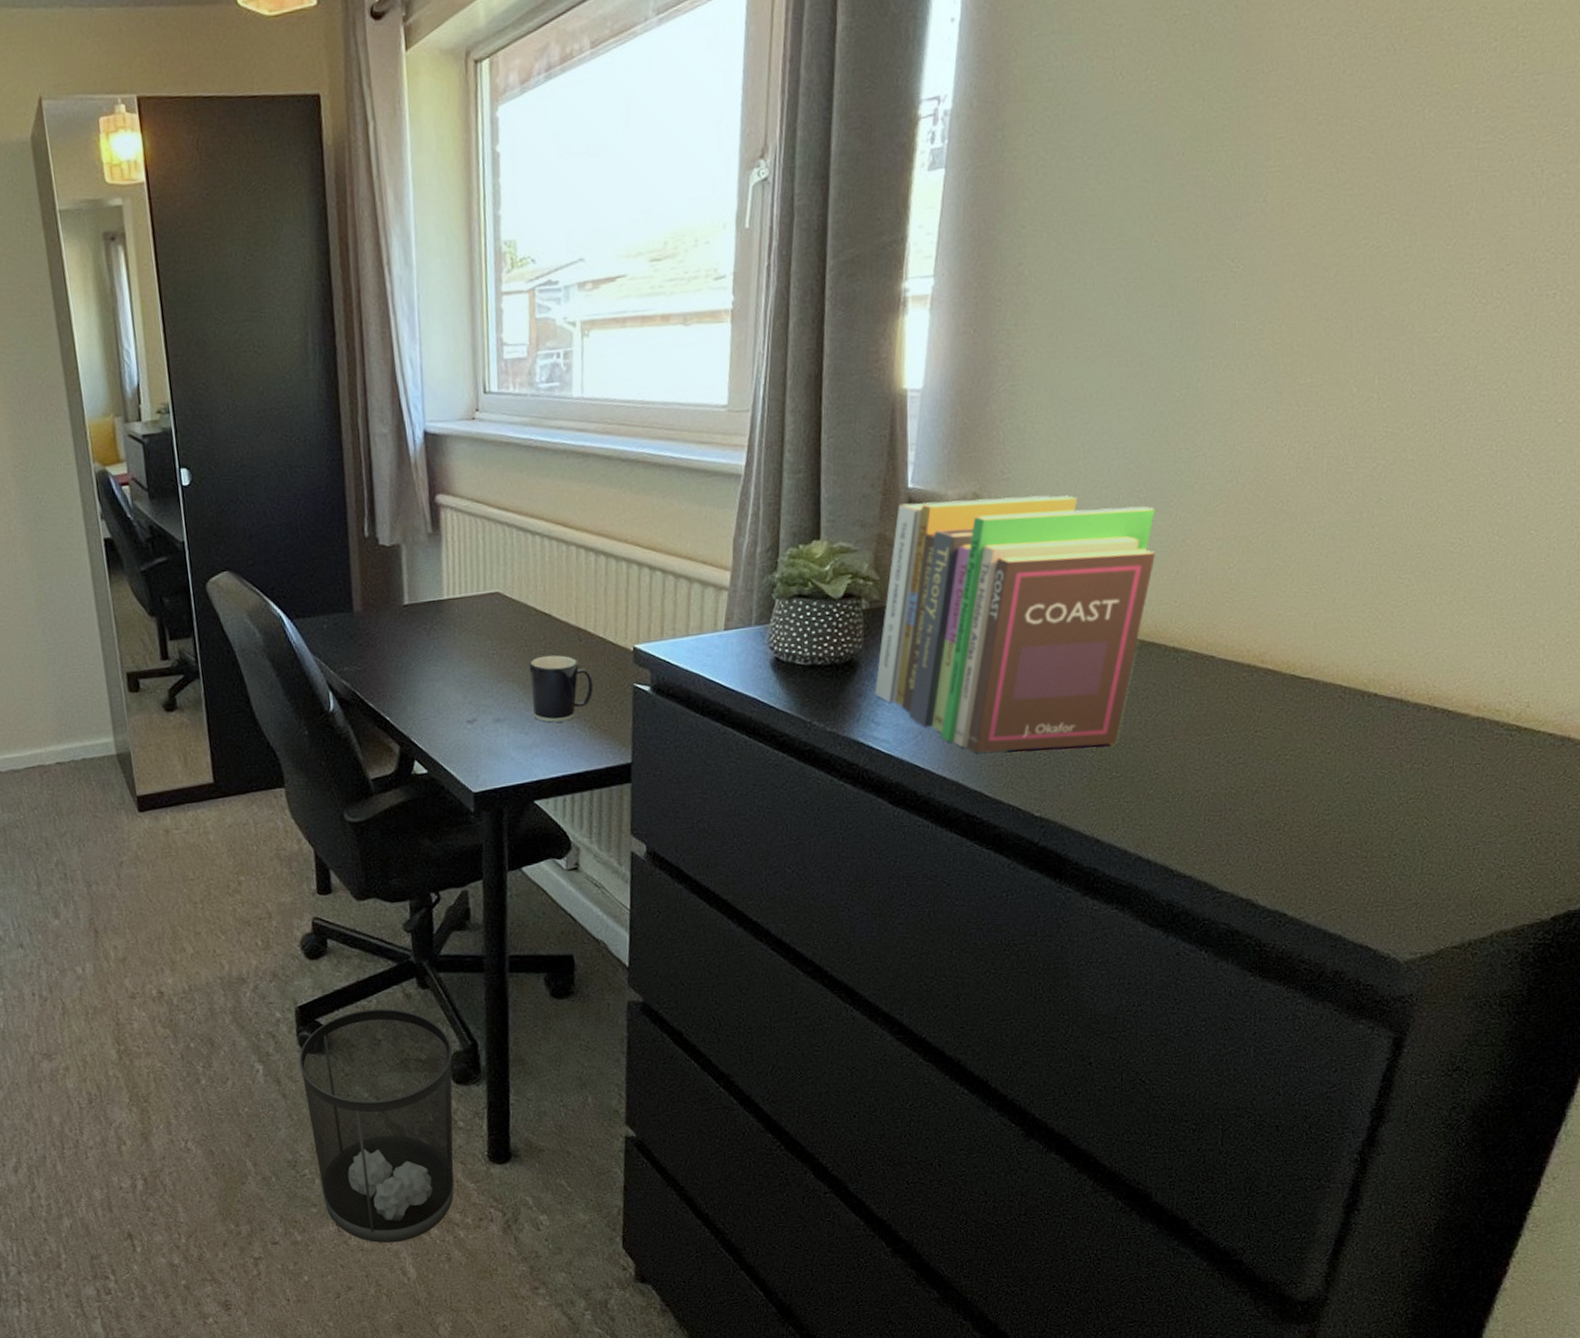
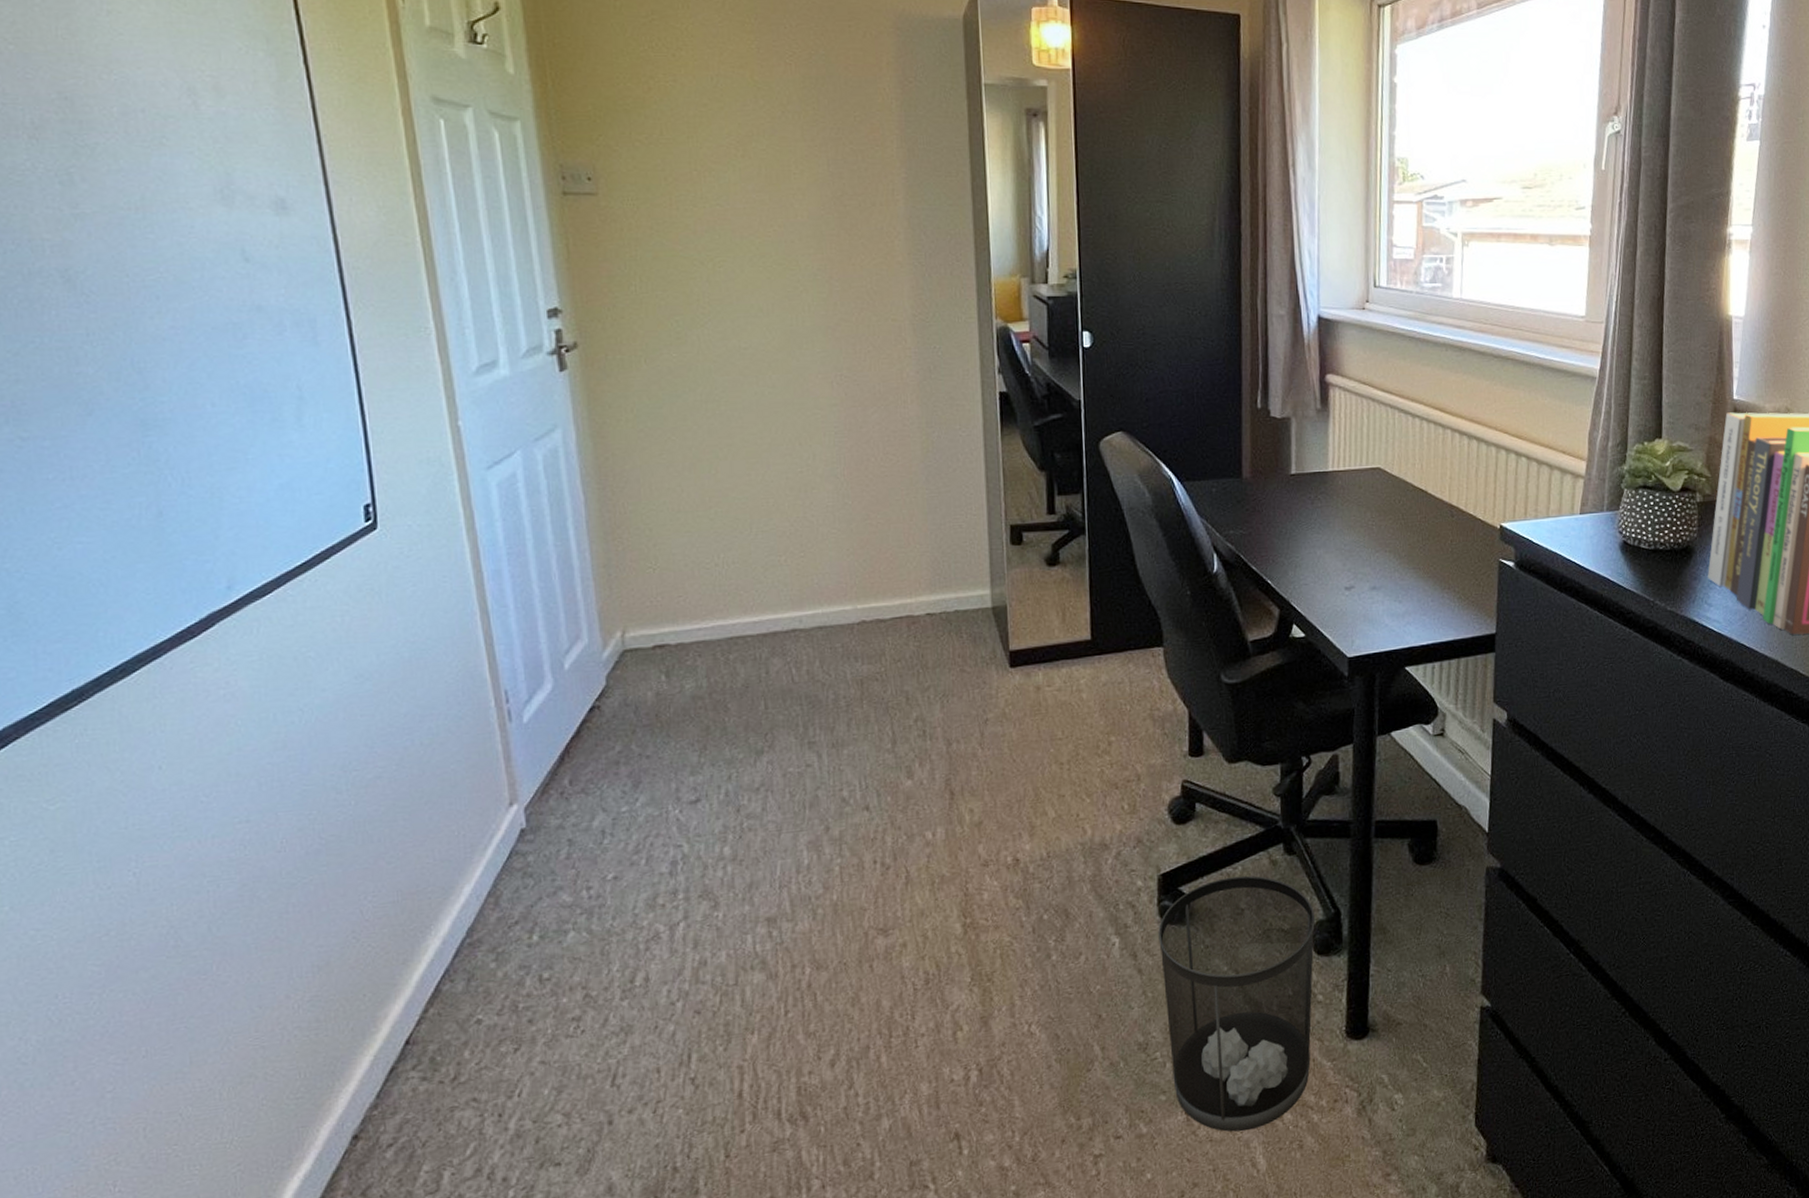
mug: present [528,654,594,723] -> none [1405,528,1463,593]

